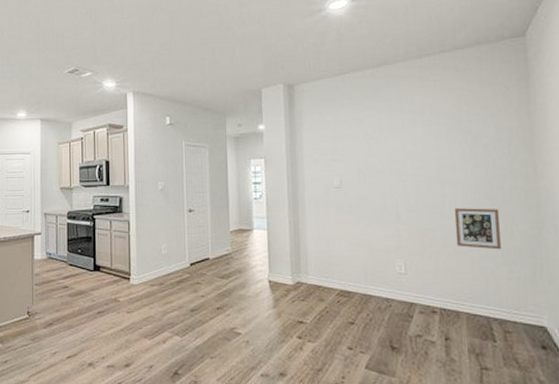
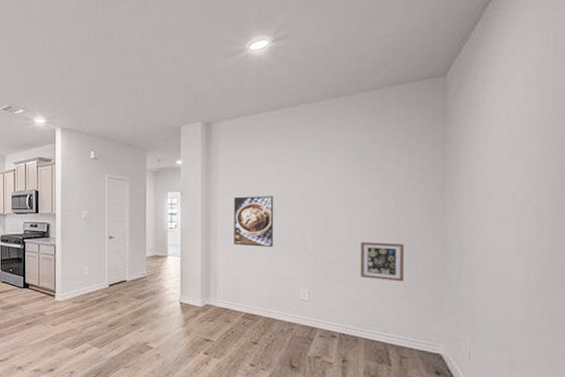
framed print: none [321,161,365,217] -> present [234,196,274,247]

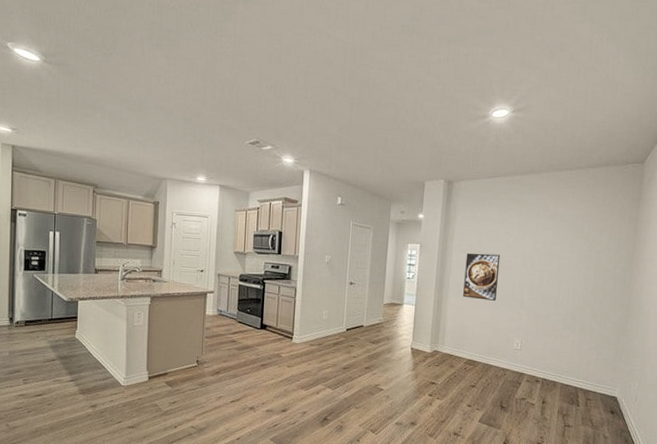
picture frame: present [360,242,405,282] -> none [563,301,599,336]

